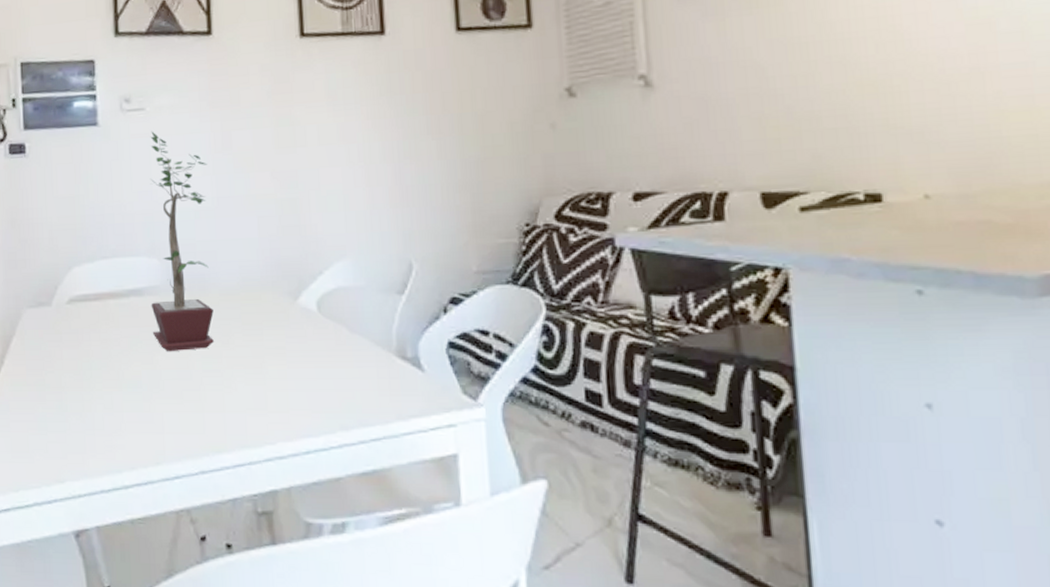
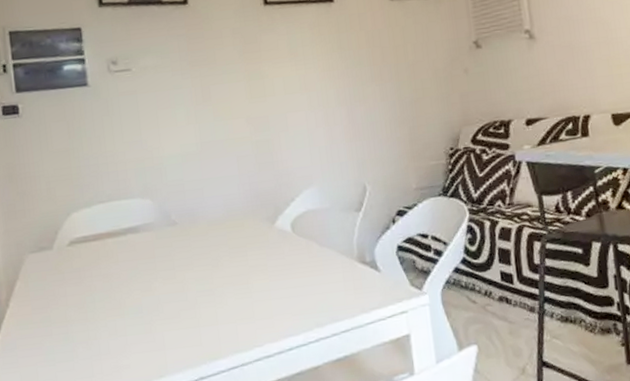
potted plant: present [150,131,214,352] -> none [137,88,205,279]

